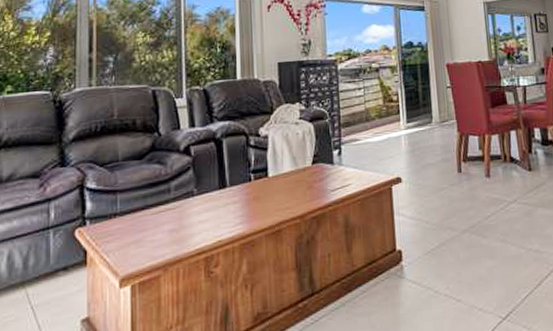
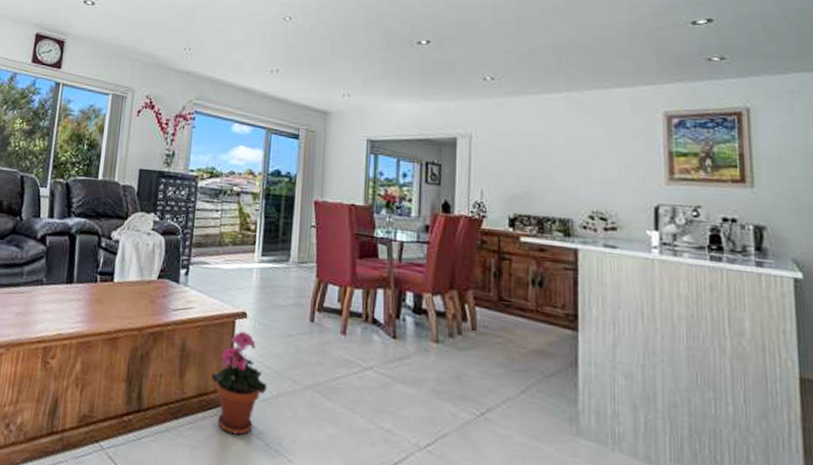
potted plant: none [376,195,430,292] -> present [211,331,268,436]

